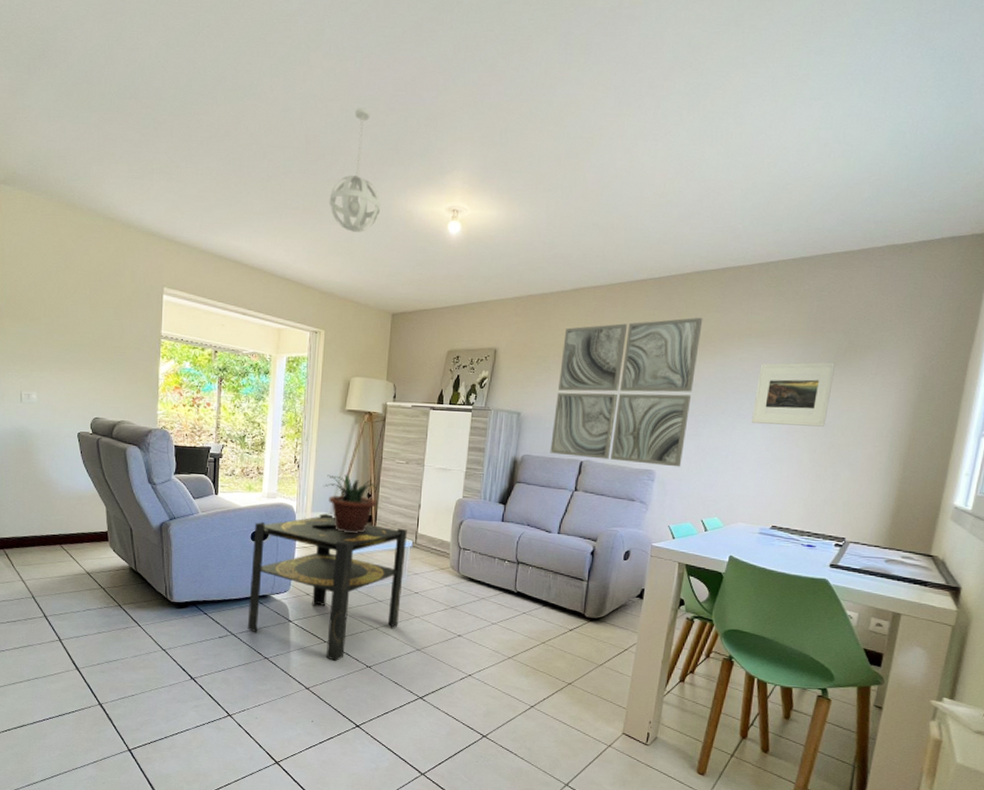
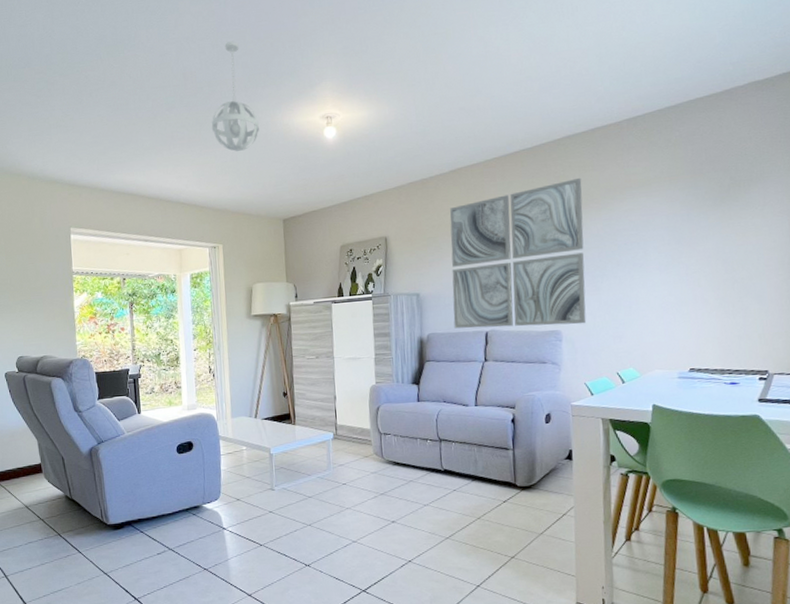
side table: present [247,513,407,661] -> none [179,417,331,564]
potted plant: present [324,474,377,533] -> none [240,377,293,433]
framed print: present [751,362,835,427] -> none [646,200,724,270]

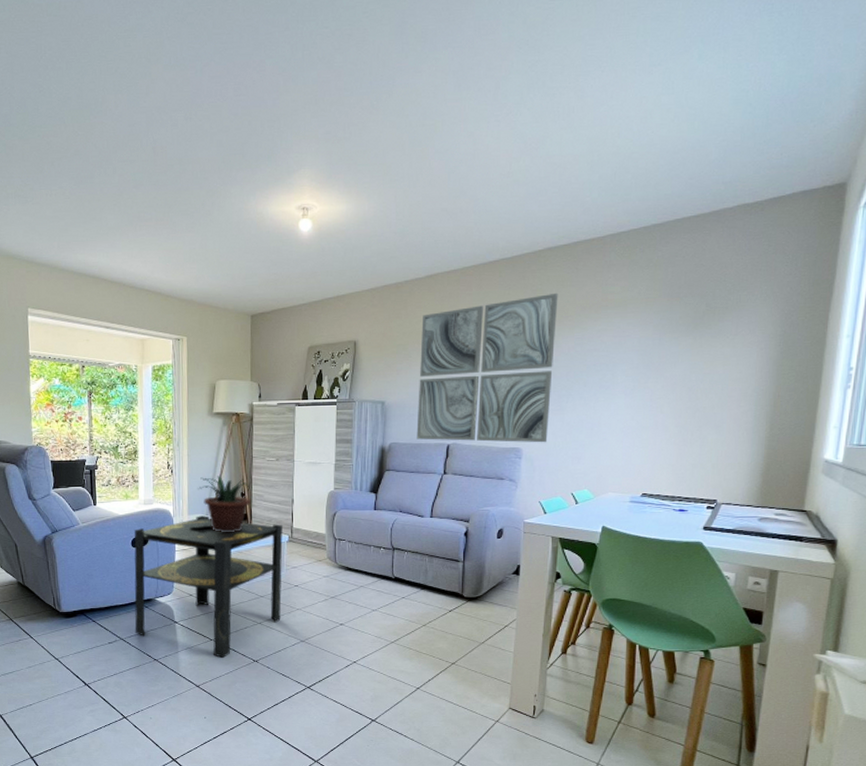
side table: none [179,417,331,564] -> present [134,515,283,658]
pendant light: present [211,41,260,151] -> none [180,115,232,238]
potted plant: none [240,377,293,433] -> present [198,476,250,532]

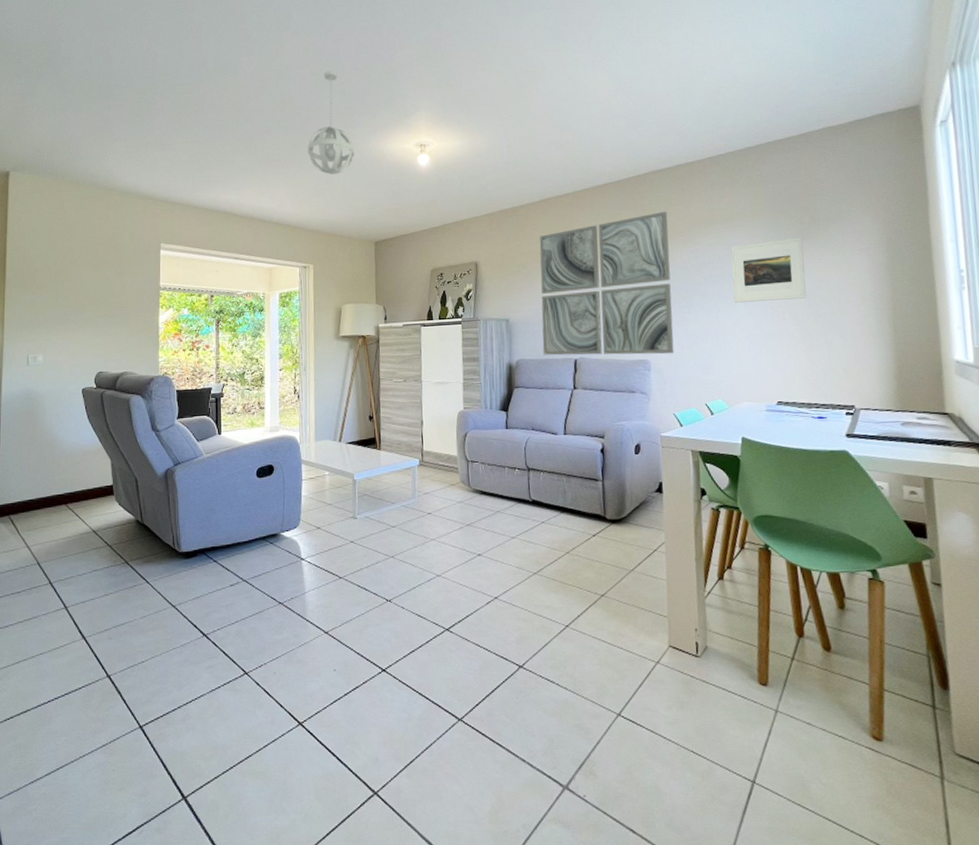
side table: present [134,515,283,658] -> none [258,441,415,598]
pendant light: none [180,115,232,238] -> present [307,71,355,175]
potted plant: present [198,476,250,532] -> none [325,399,379,458]
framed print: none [614,326,694,393] -> present [730,237,807,303]

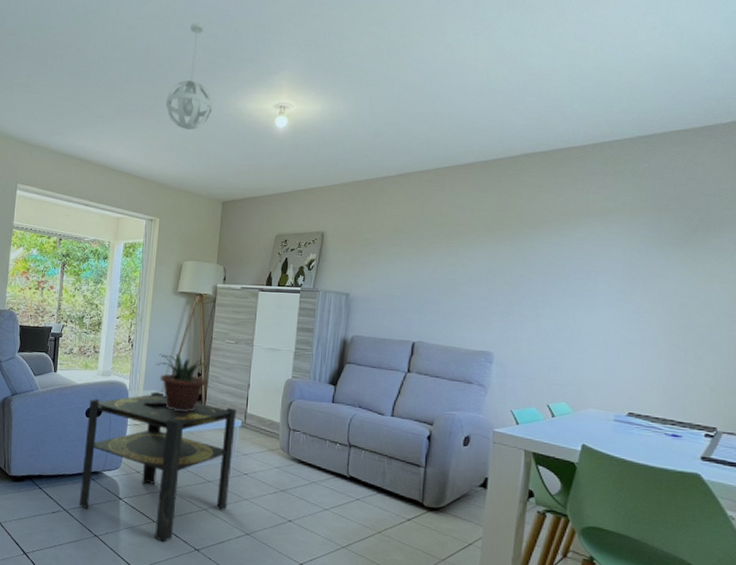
side table: none [258,441,415,598] -> present [79,392,236,542]
potted plant: none [325,399,379,458] -> present [156,353,207,412]
wall art: present [539,211,675,356] -> none [380,197,536,349]
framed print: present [730,237,807,303] -> none [596,240,686,307]

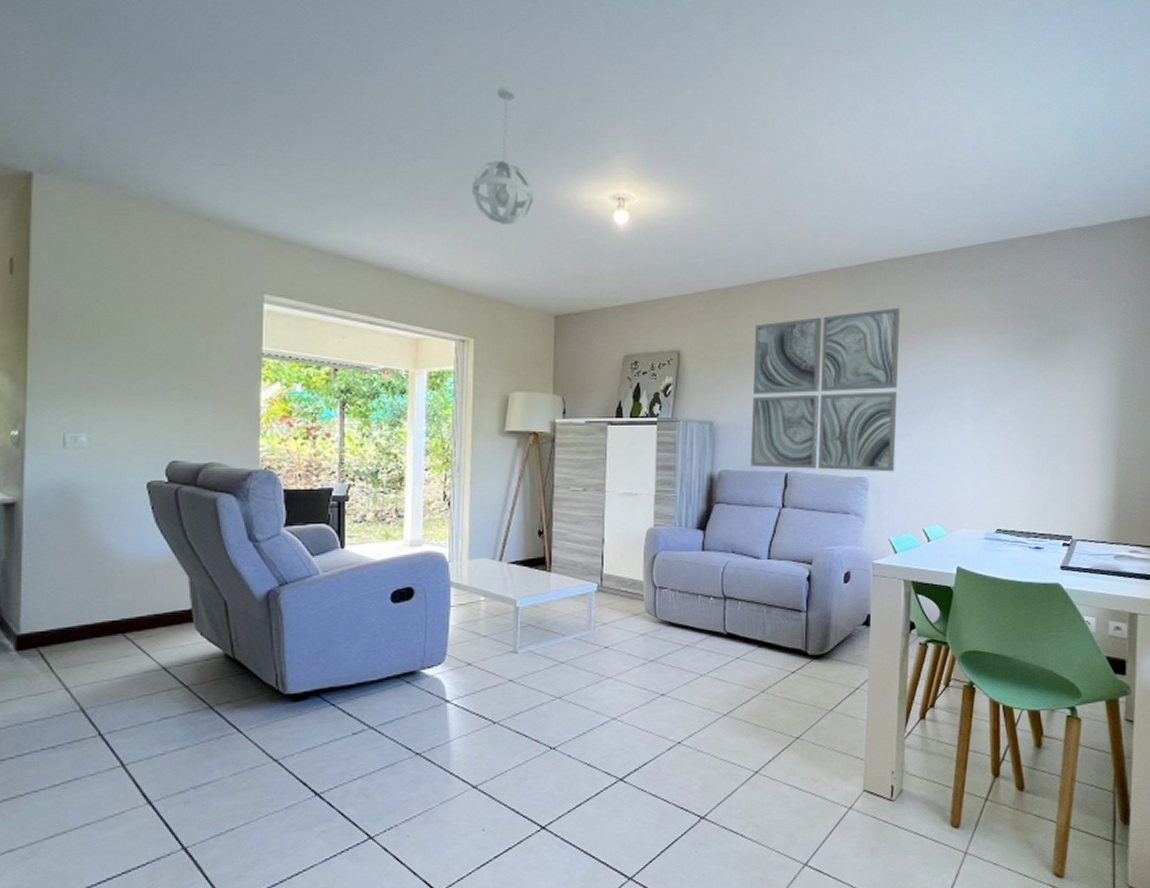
side table: present [79,392,236,542] -> none [390,560,590,746]
potted plant: present [156,353,207,412] -> none [483,509,550,581]
wall art: none [380,197,536,349] -> present [750,307,900,472]

